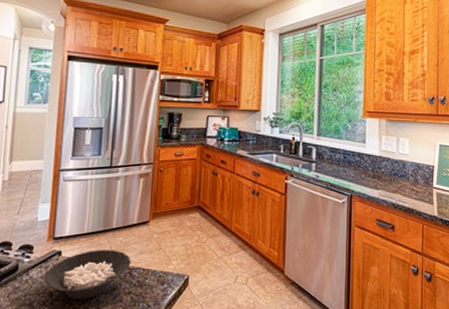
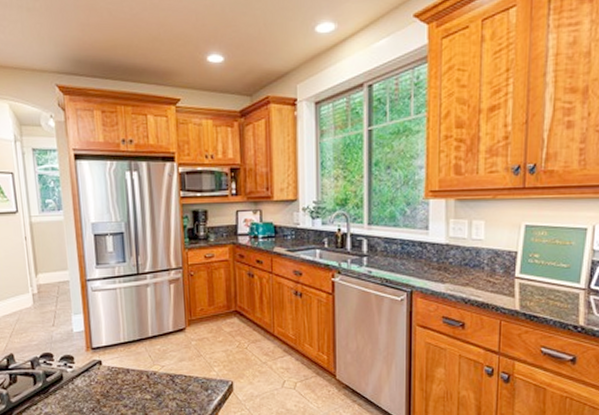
cereal bowl: present [44,249,131,299] -> none [89,358,172,405]

